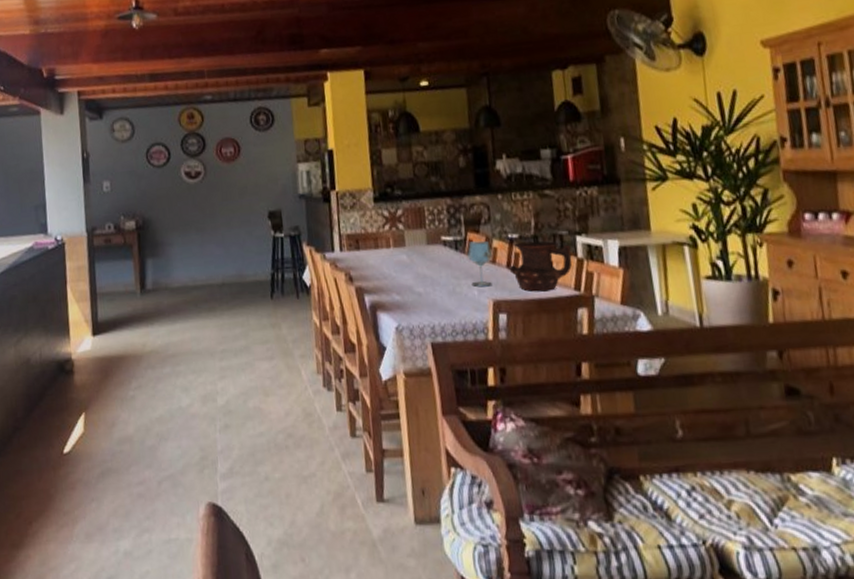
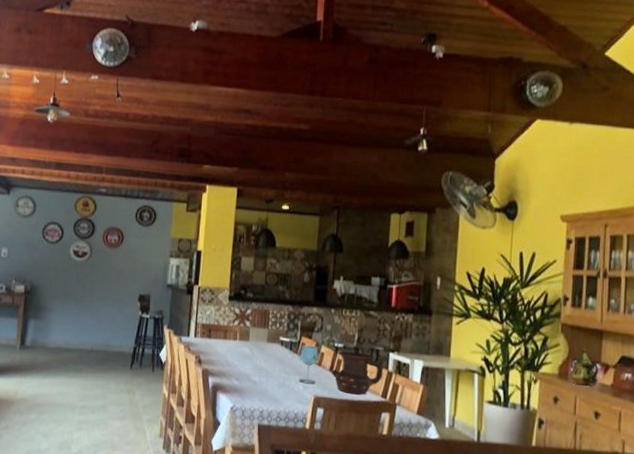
teapot: none [801,193,840,242] -> present [569,346,599,386]

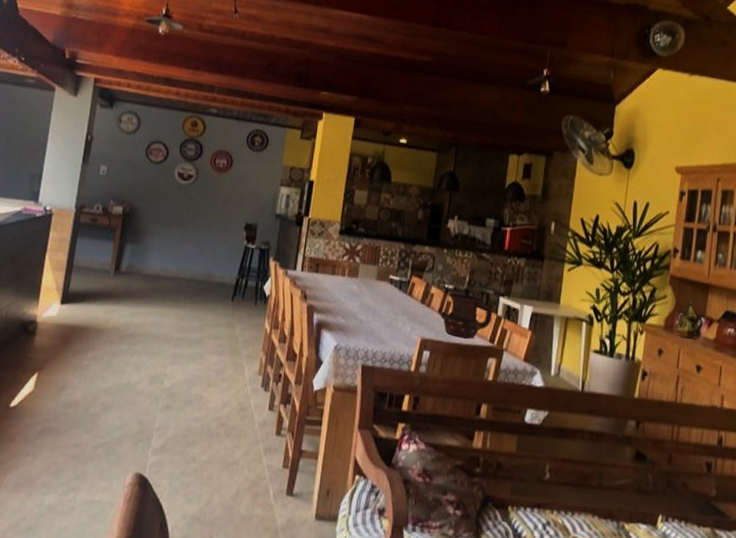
wine glass: present [298,345,320,384] -> none [406,284,430,326]

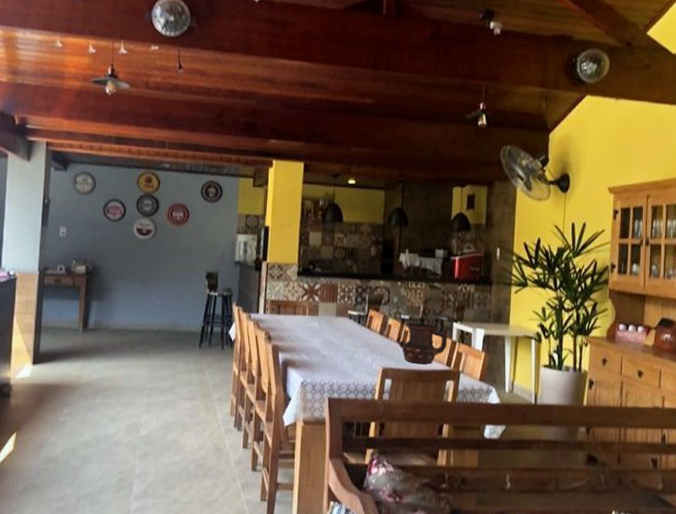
teapot: present [674,299,704,339] -> none [616,310,642,347]

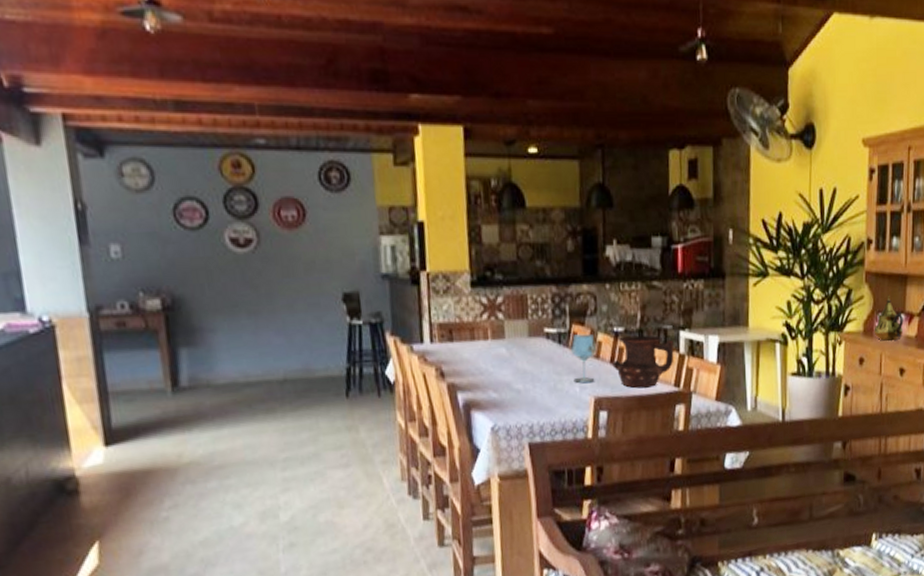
wine glass: none [366,318,387,356] -> present [570,333,597,384]
teapot: none [616,310,642,347] -> present [874,295,904,341]

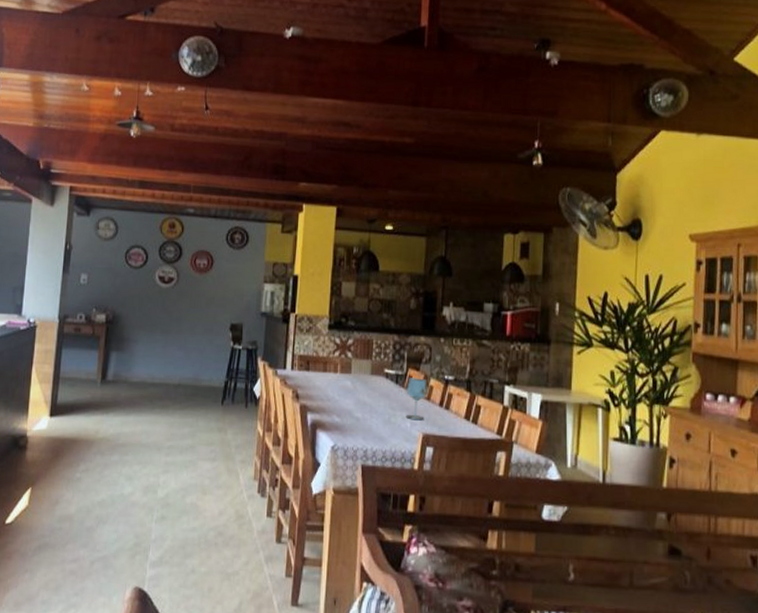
pitcher: present [612,335,674,389] -> none [441,384,499,432]
teapot: present [874,295,904,341] -> none [702,376,735,421]

